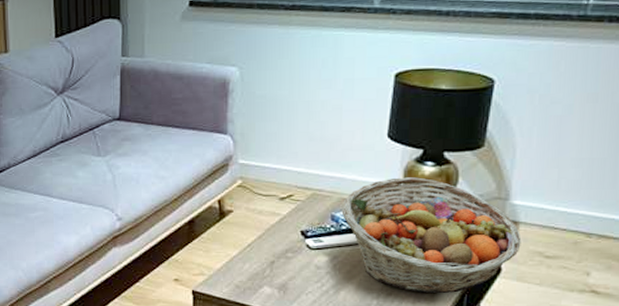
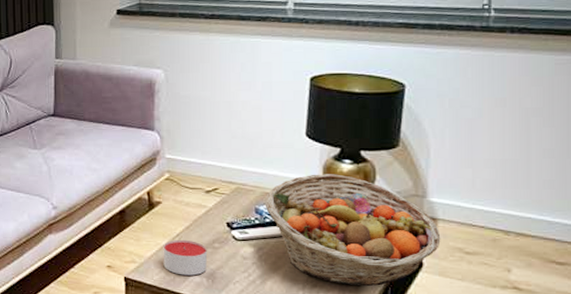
candle: none [233,249,279,287] -> present [163,239,207,276]

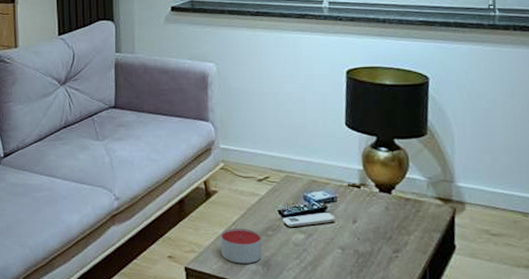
fruit basket: present [265,174,441,287] -> none [312,161,470,270]

